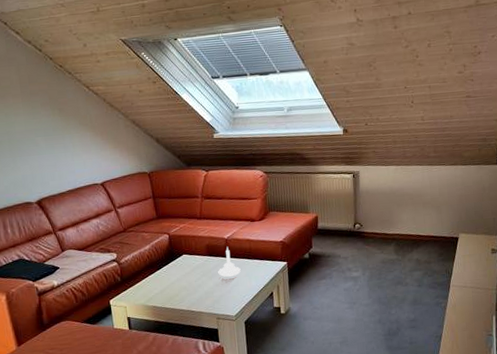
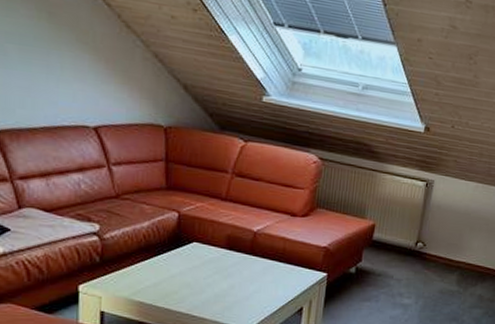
candle holder: present [218,246,241,277] -> none [236,241,267,280]

